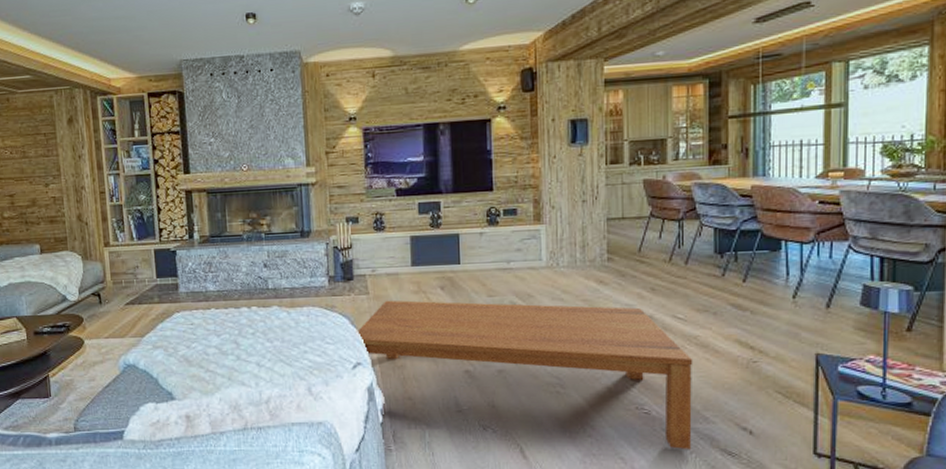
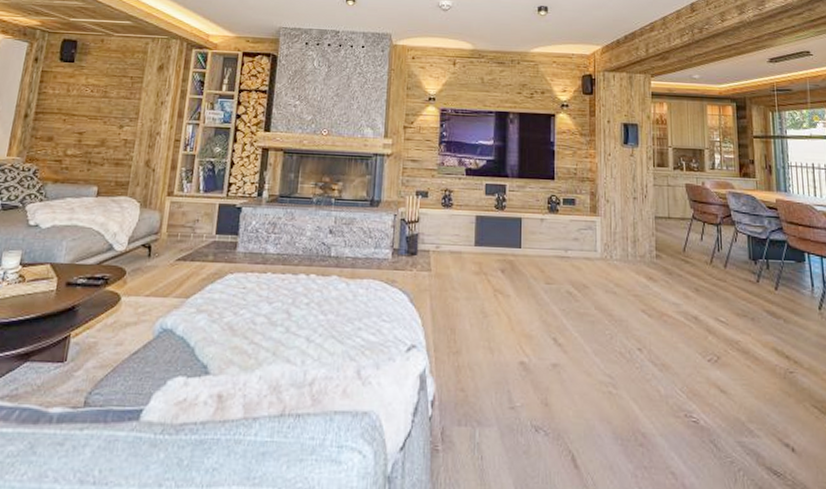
coffee table: present [356,300,693,450] -> none [414,279,739,467]

